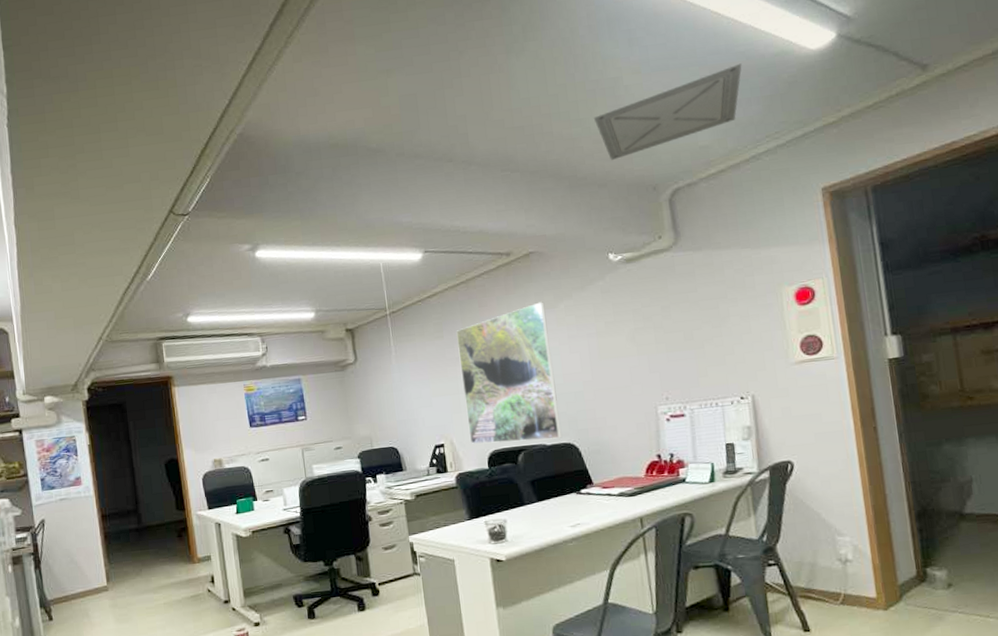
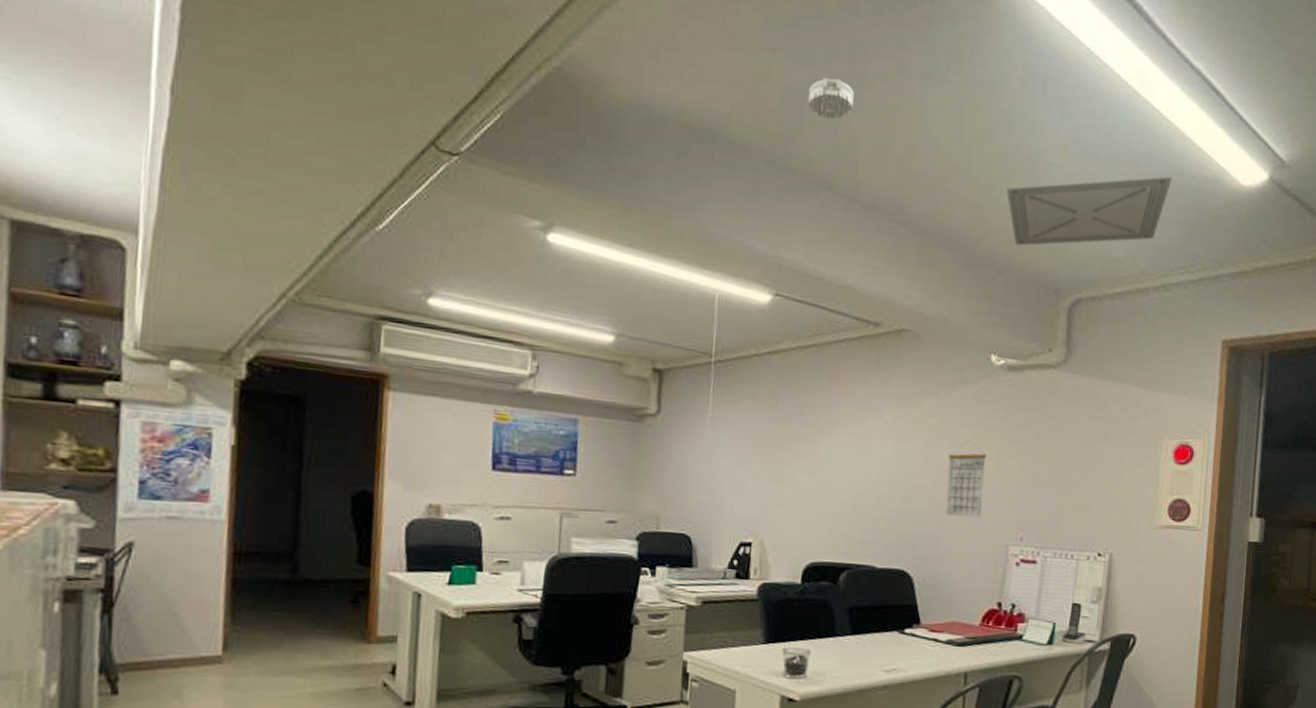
smoke detector: none [419,76,456,110] -> present [808,78,854,120]
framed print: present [456,302,563,444] -> none [786,392,908,562]
calendar: none [589,331,628,393] -> present [945,444,987,518]

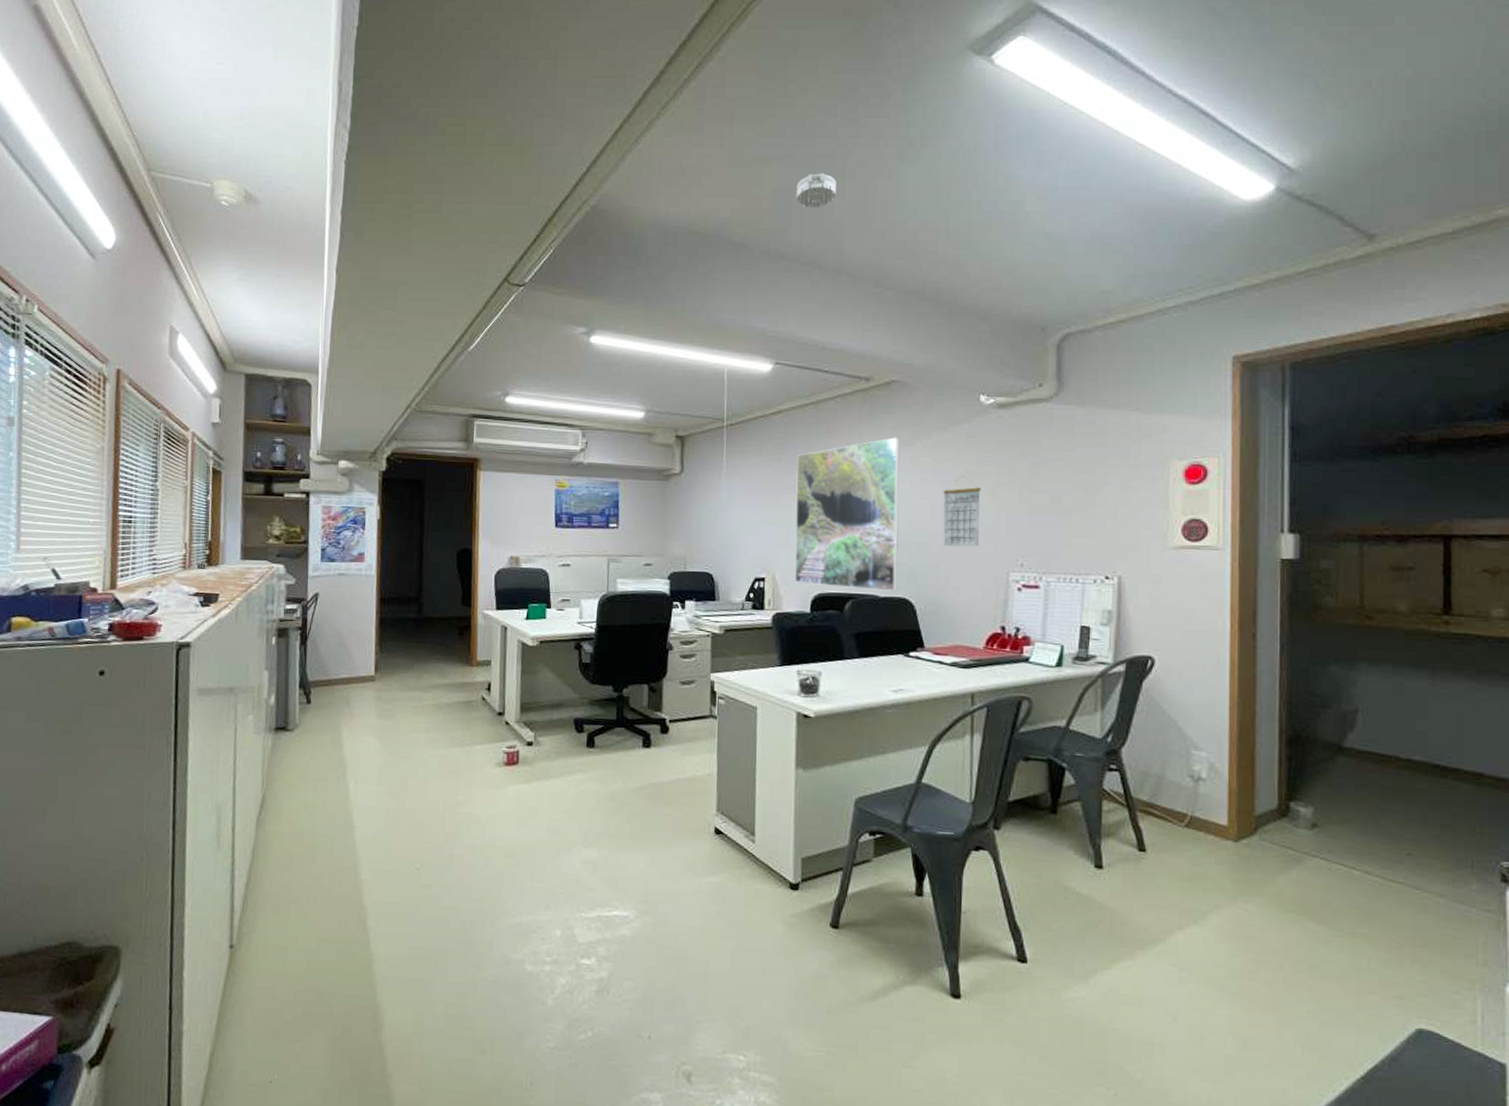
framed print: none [786,392,908,562] -> present [795,437,900,591]
ceiling vent: present [1006,176,1172,246] -> none [985,204,1162,293]

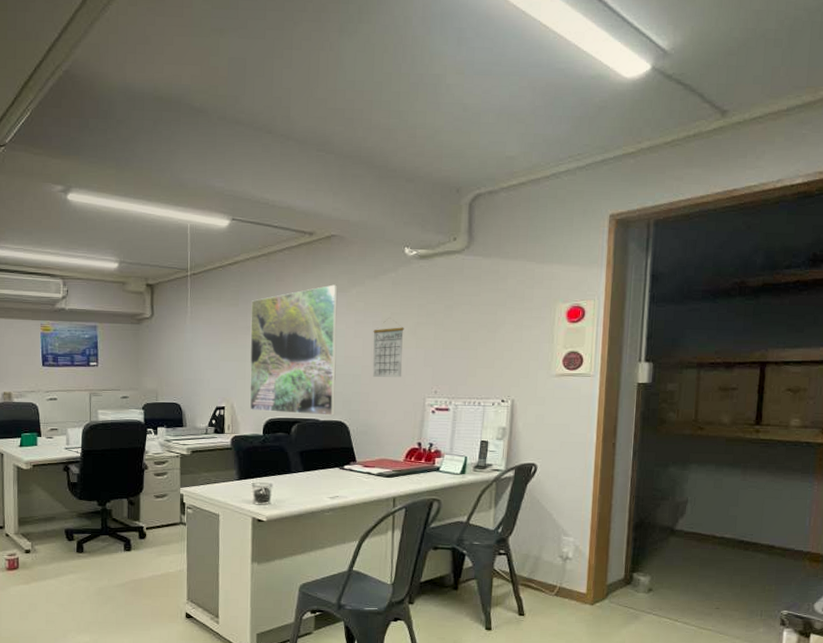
smoke detector: present [796,173,836,208] -> none [248,44,284,78]

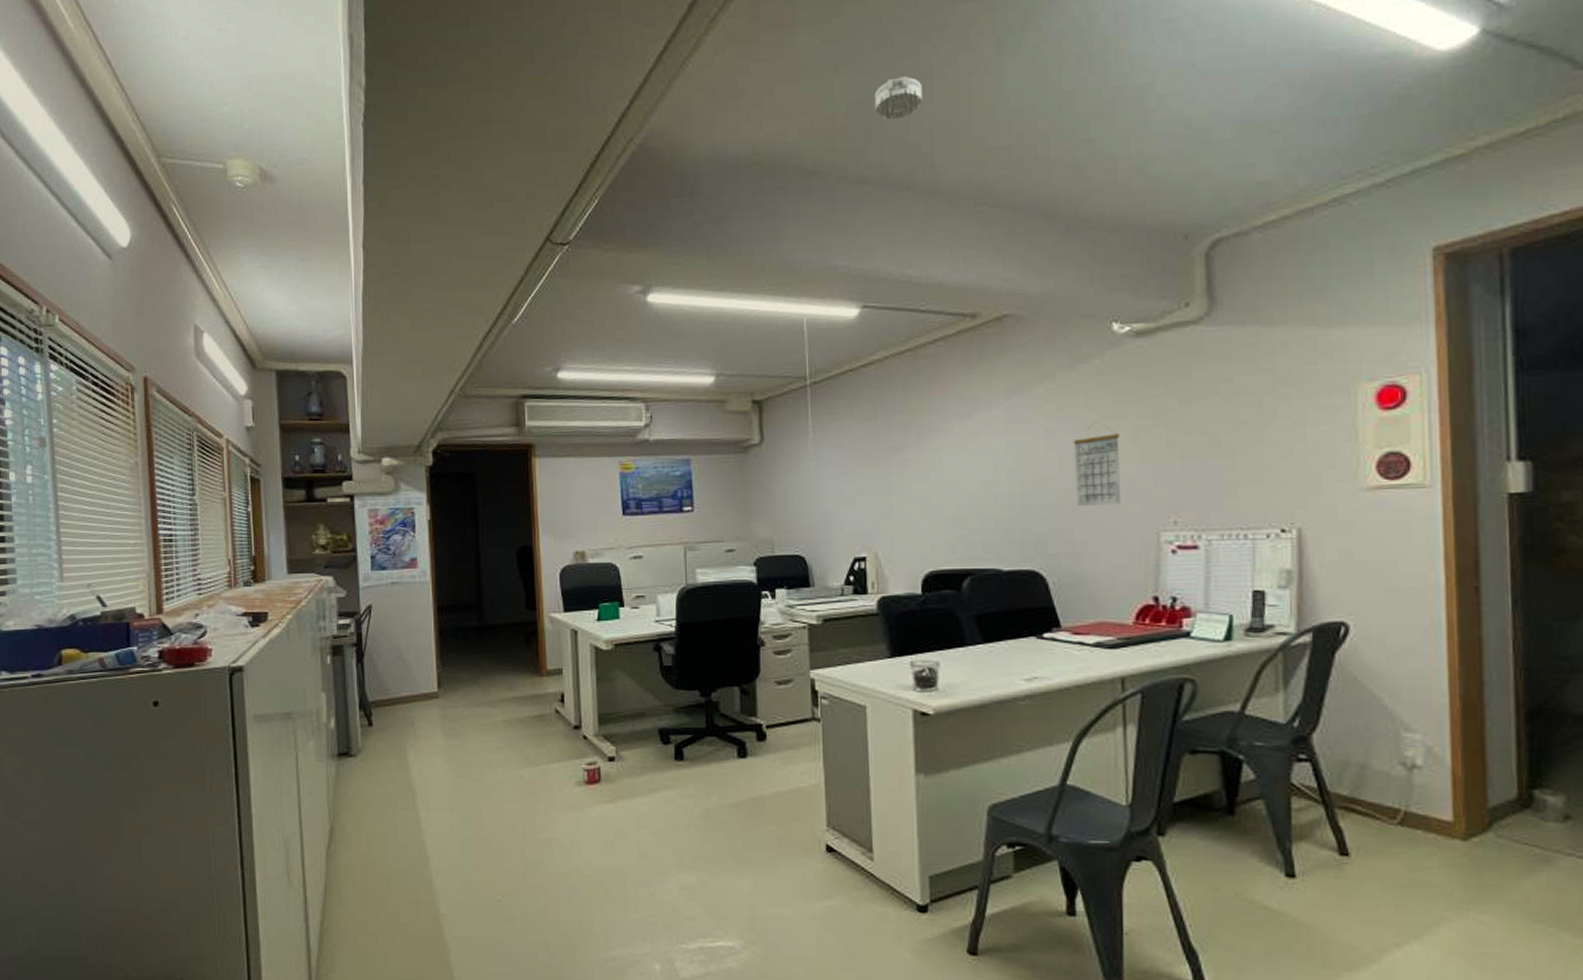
smoke detector: none [248,44,284,78] -> present [874,76,922,120]
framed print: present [250,284,338,416] -> none [895,381,1025,564]

